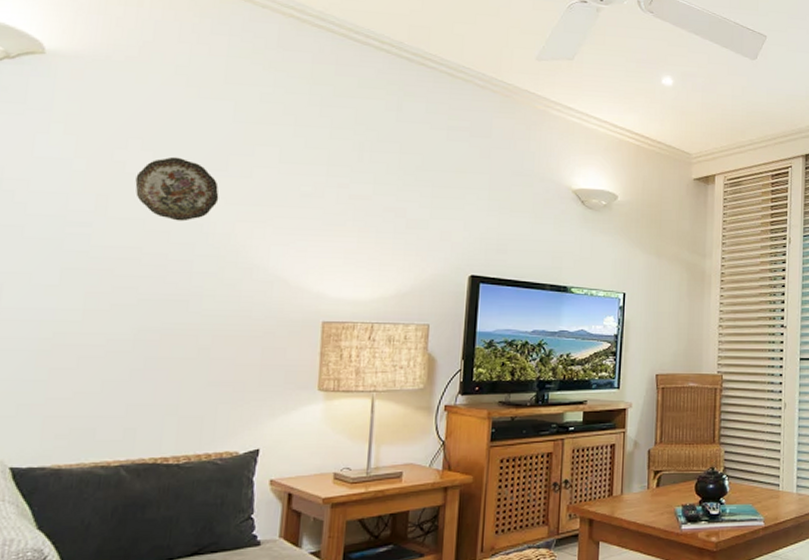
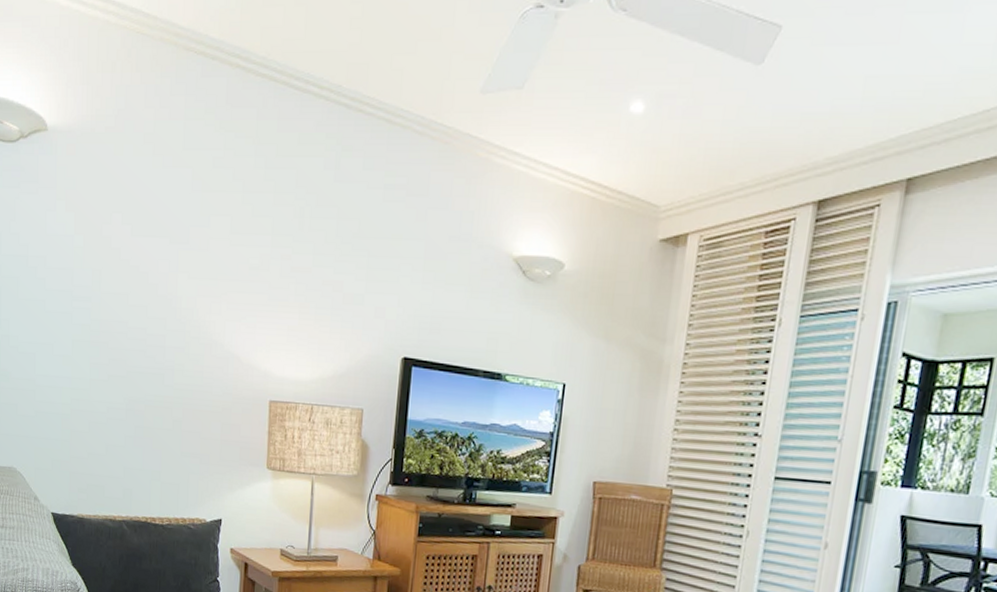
decorative plate: present [135,156,219,222] -> none [119,230,183,296]

